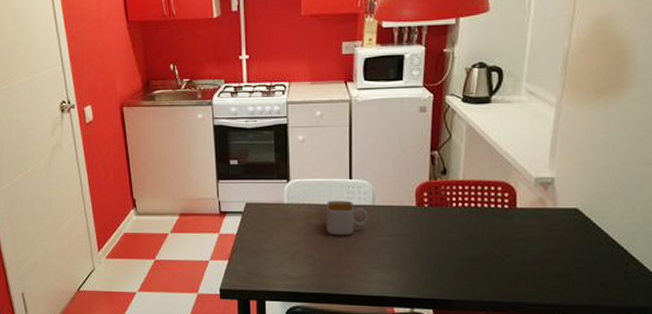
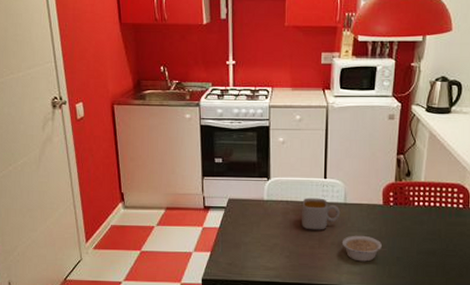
legume: none [371,240,422,270] -> present [341,235,387,262]

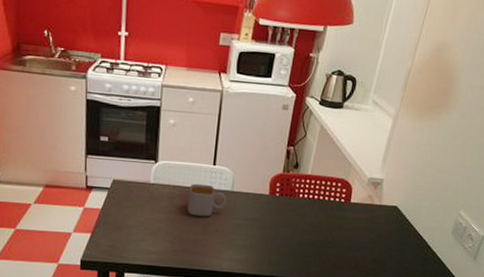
legume: present [341,235,387,262] -> none [225,223,269,250]

